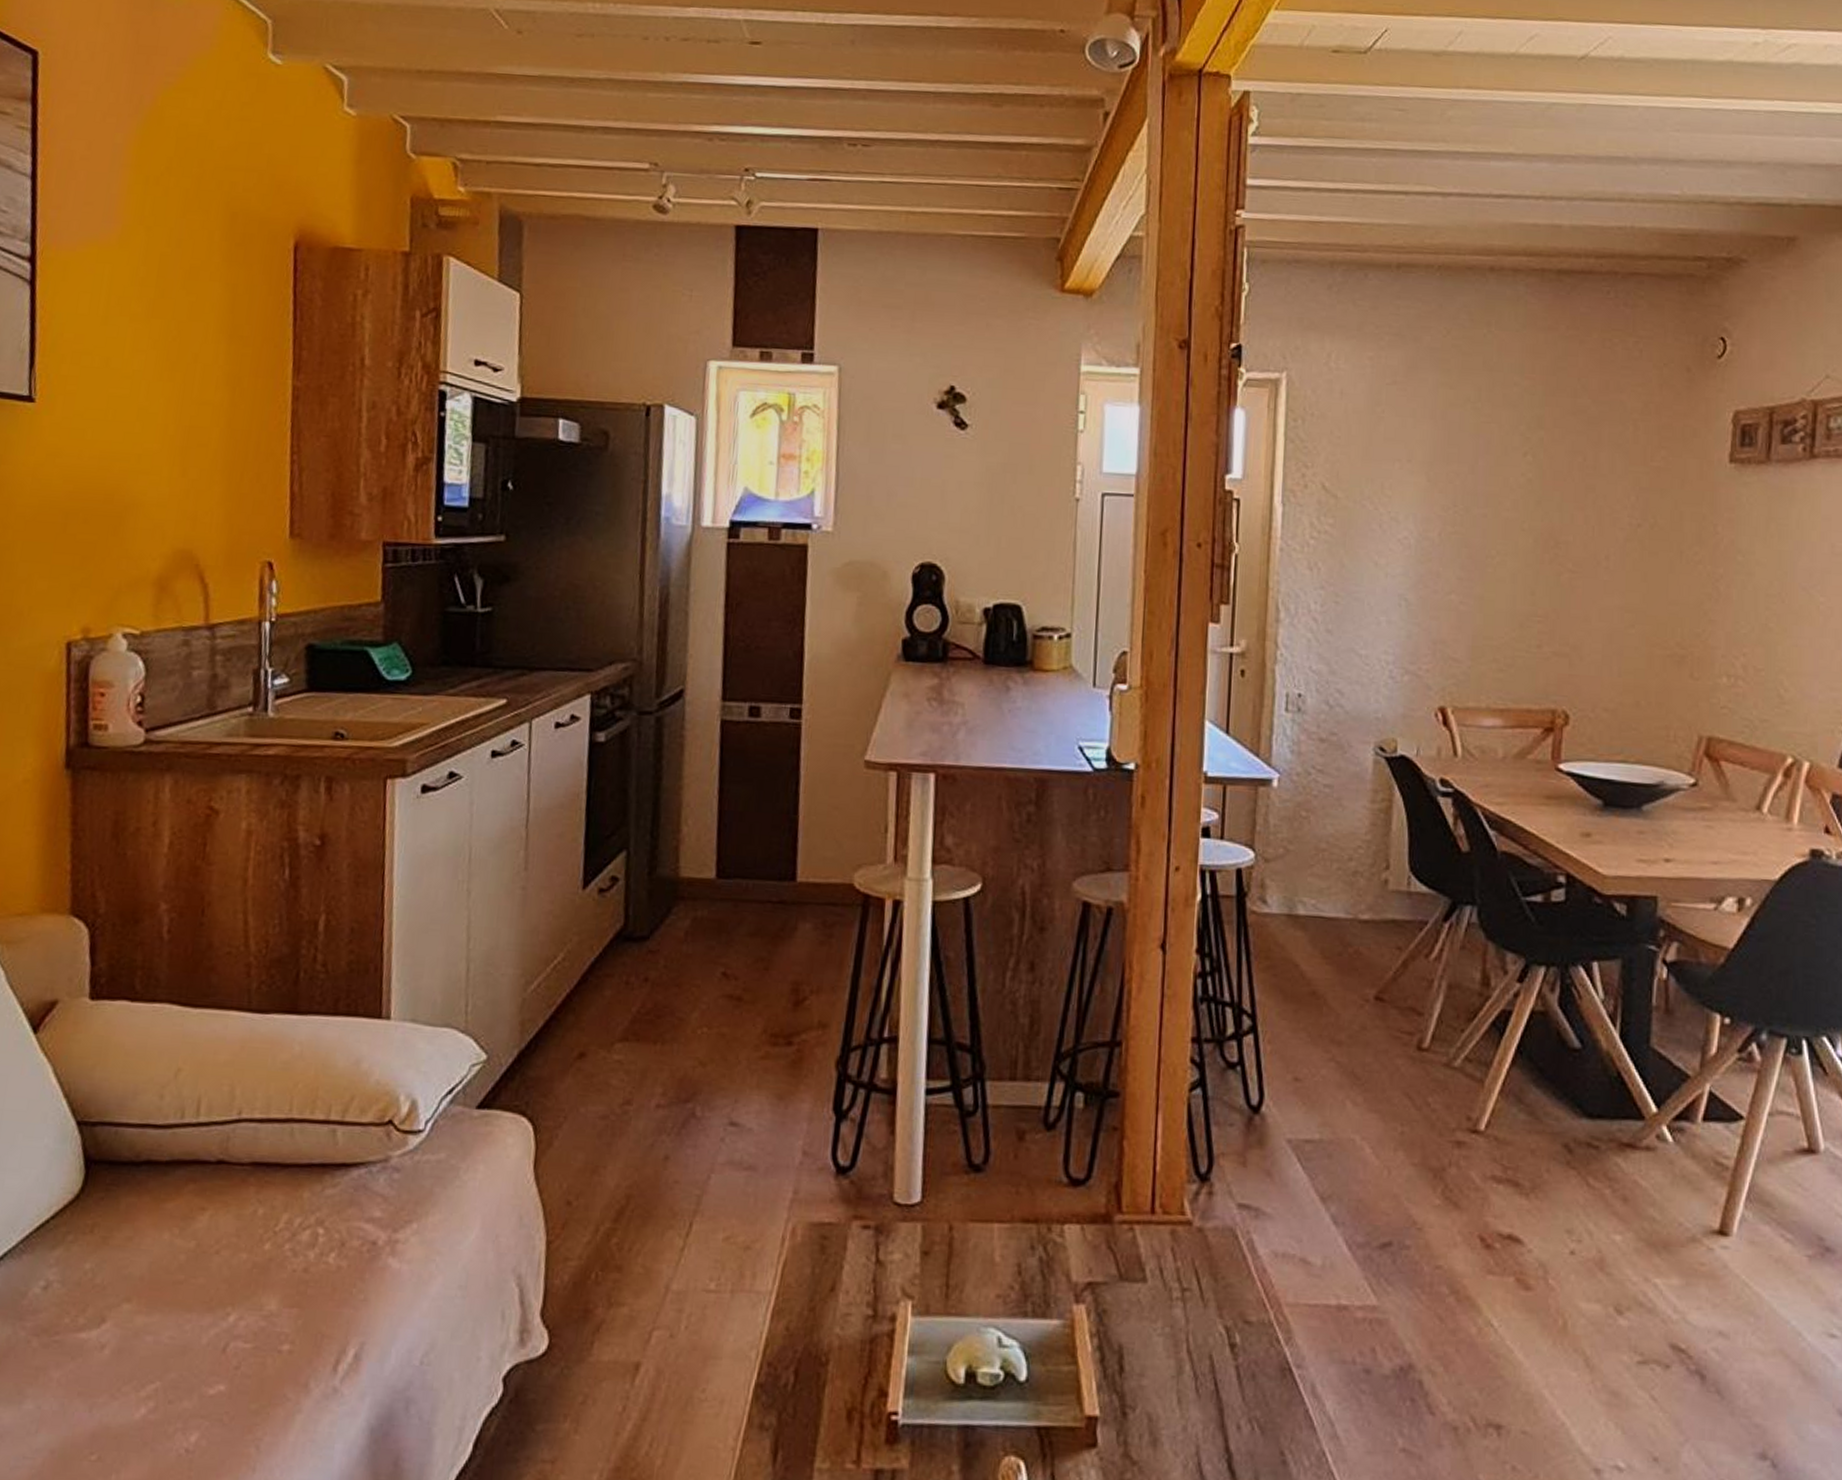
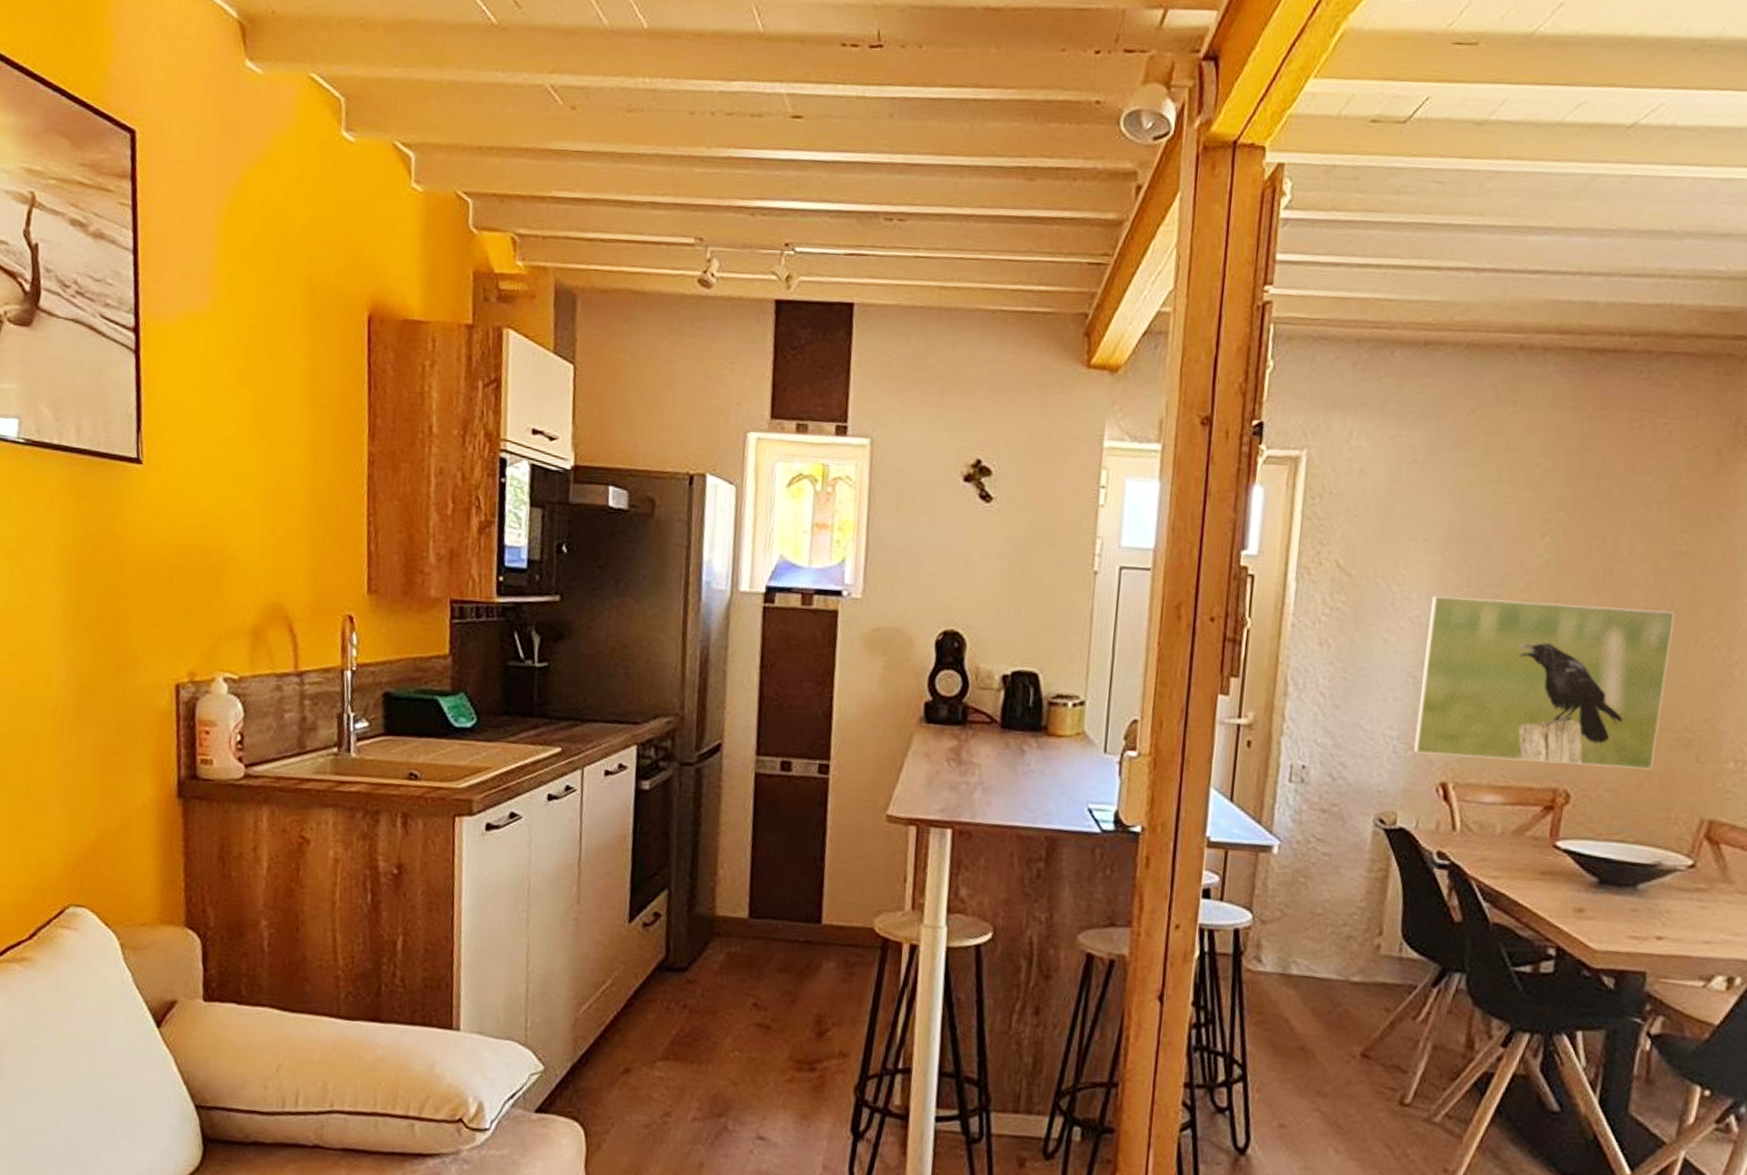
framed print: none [1410,516,1658,688] -> present [1414,595,1675,770]

